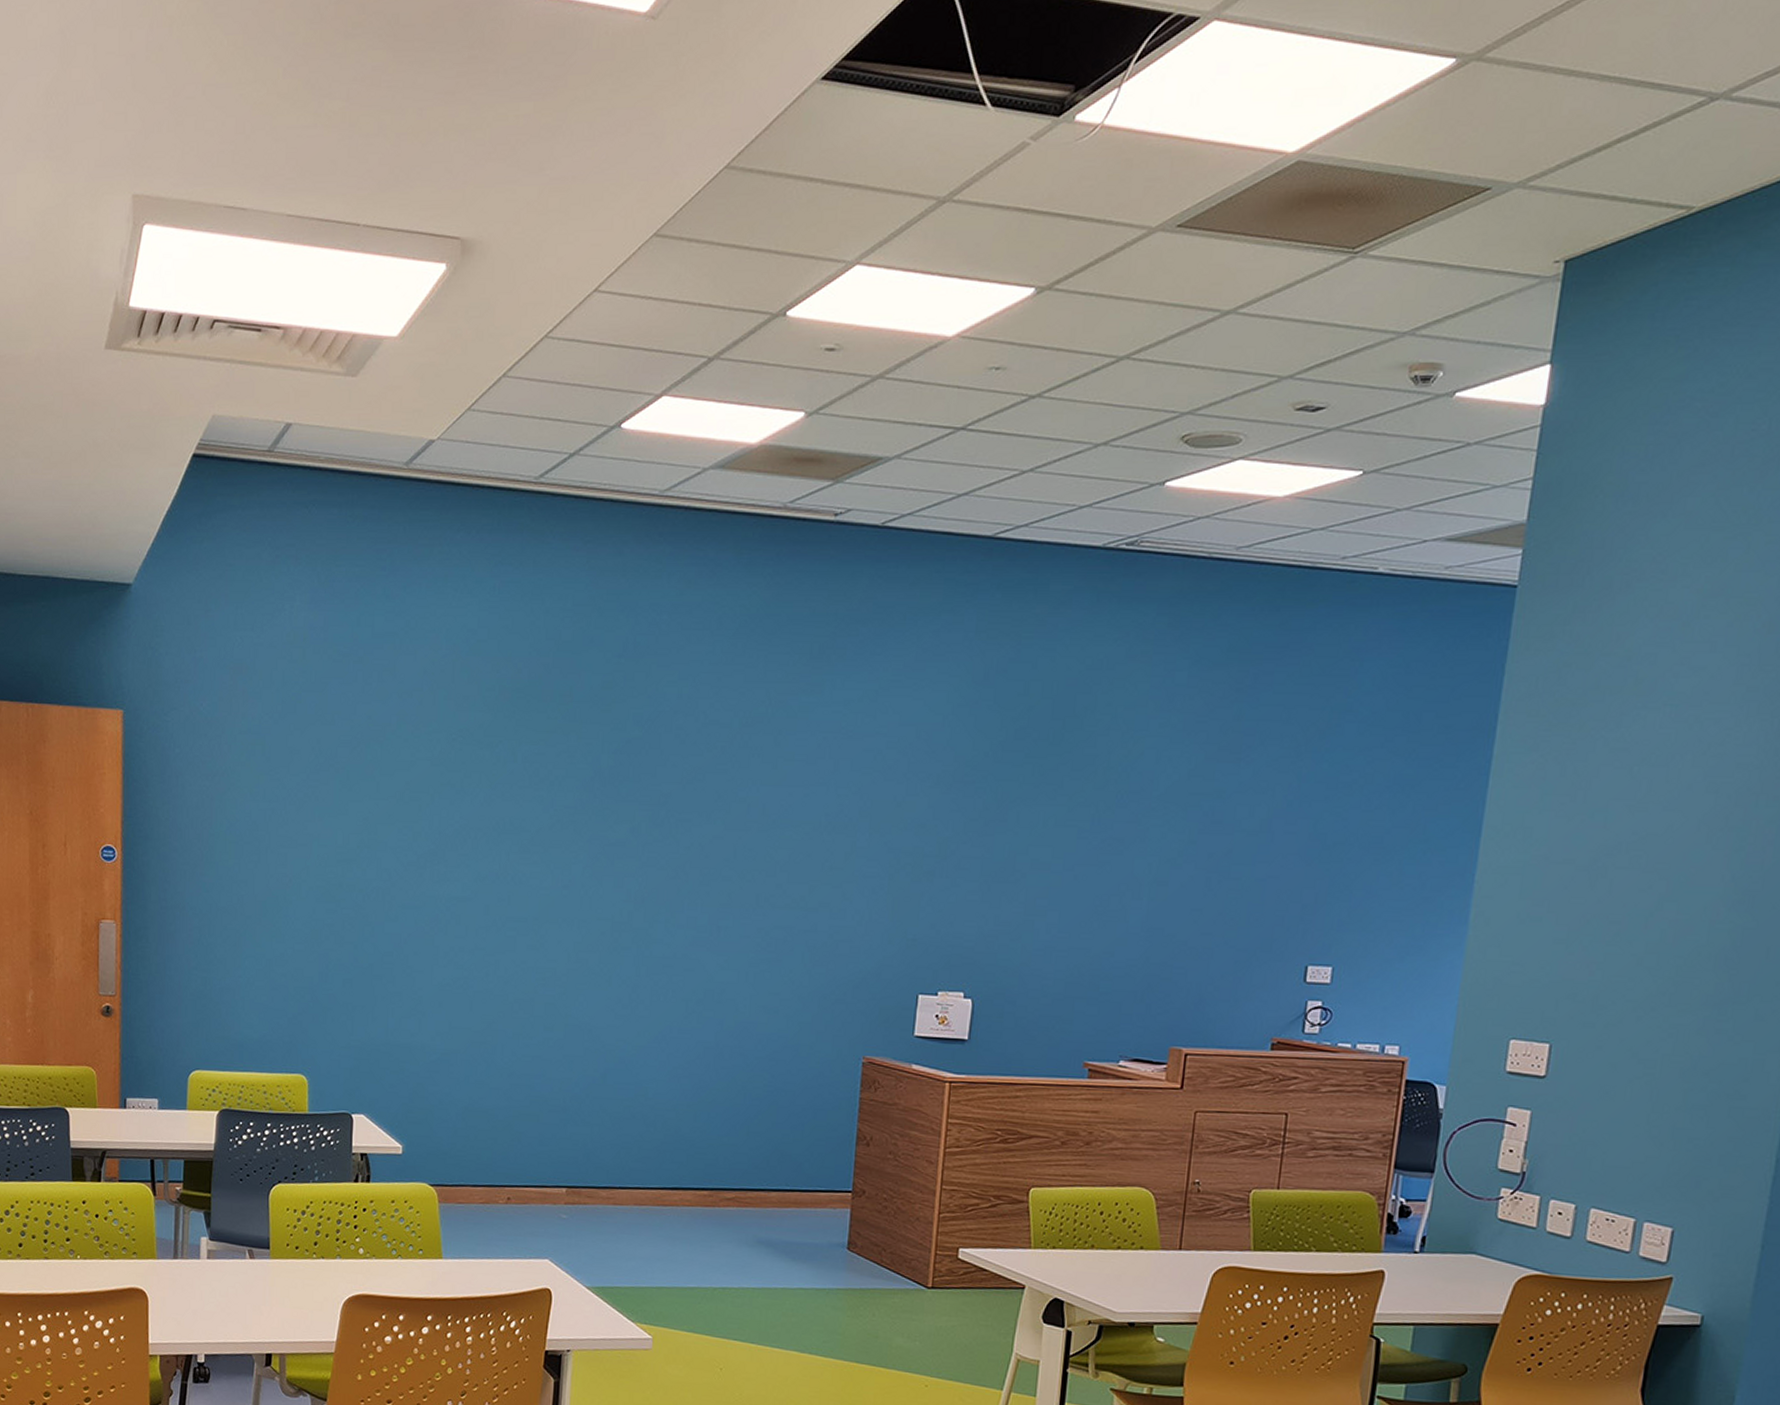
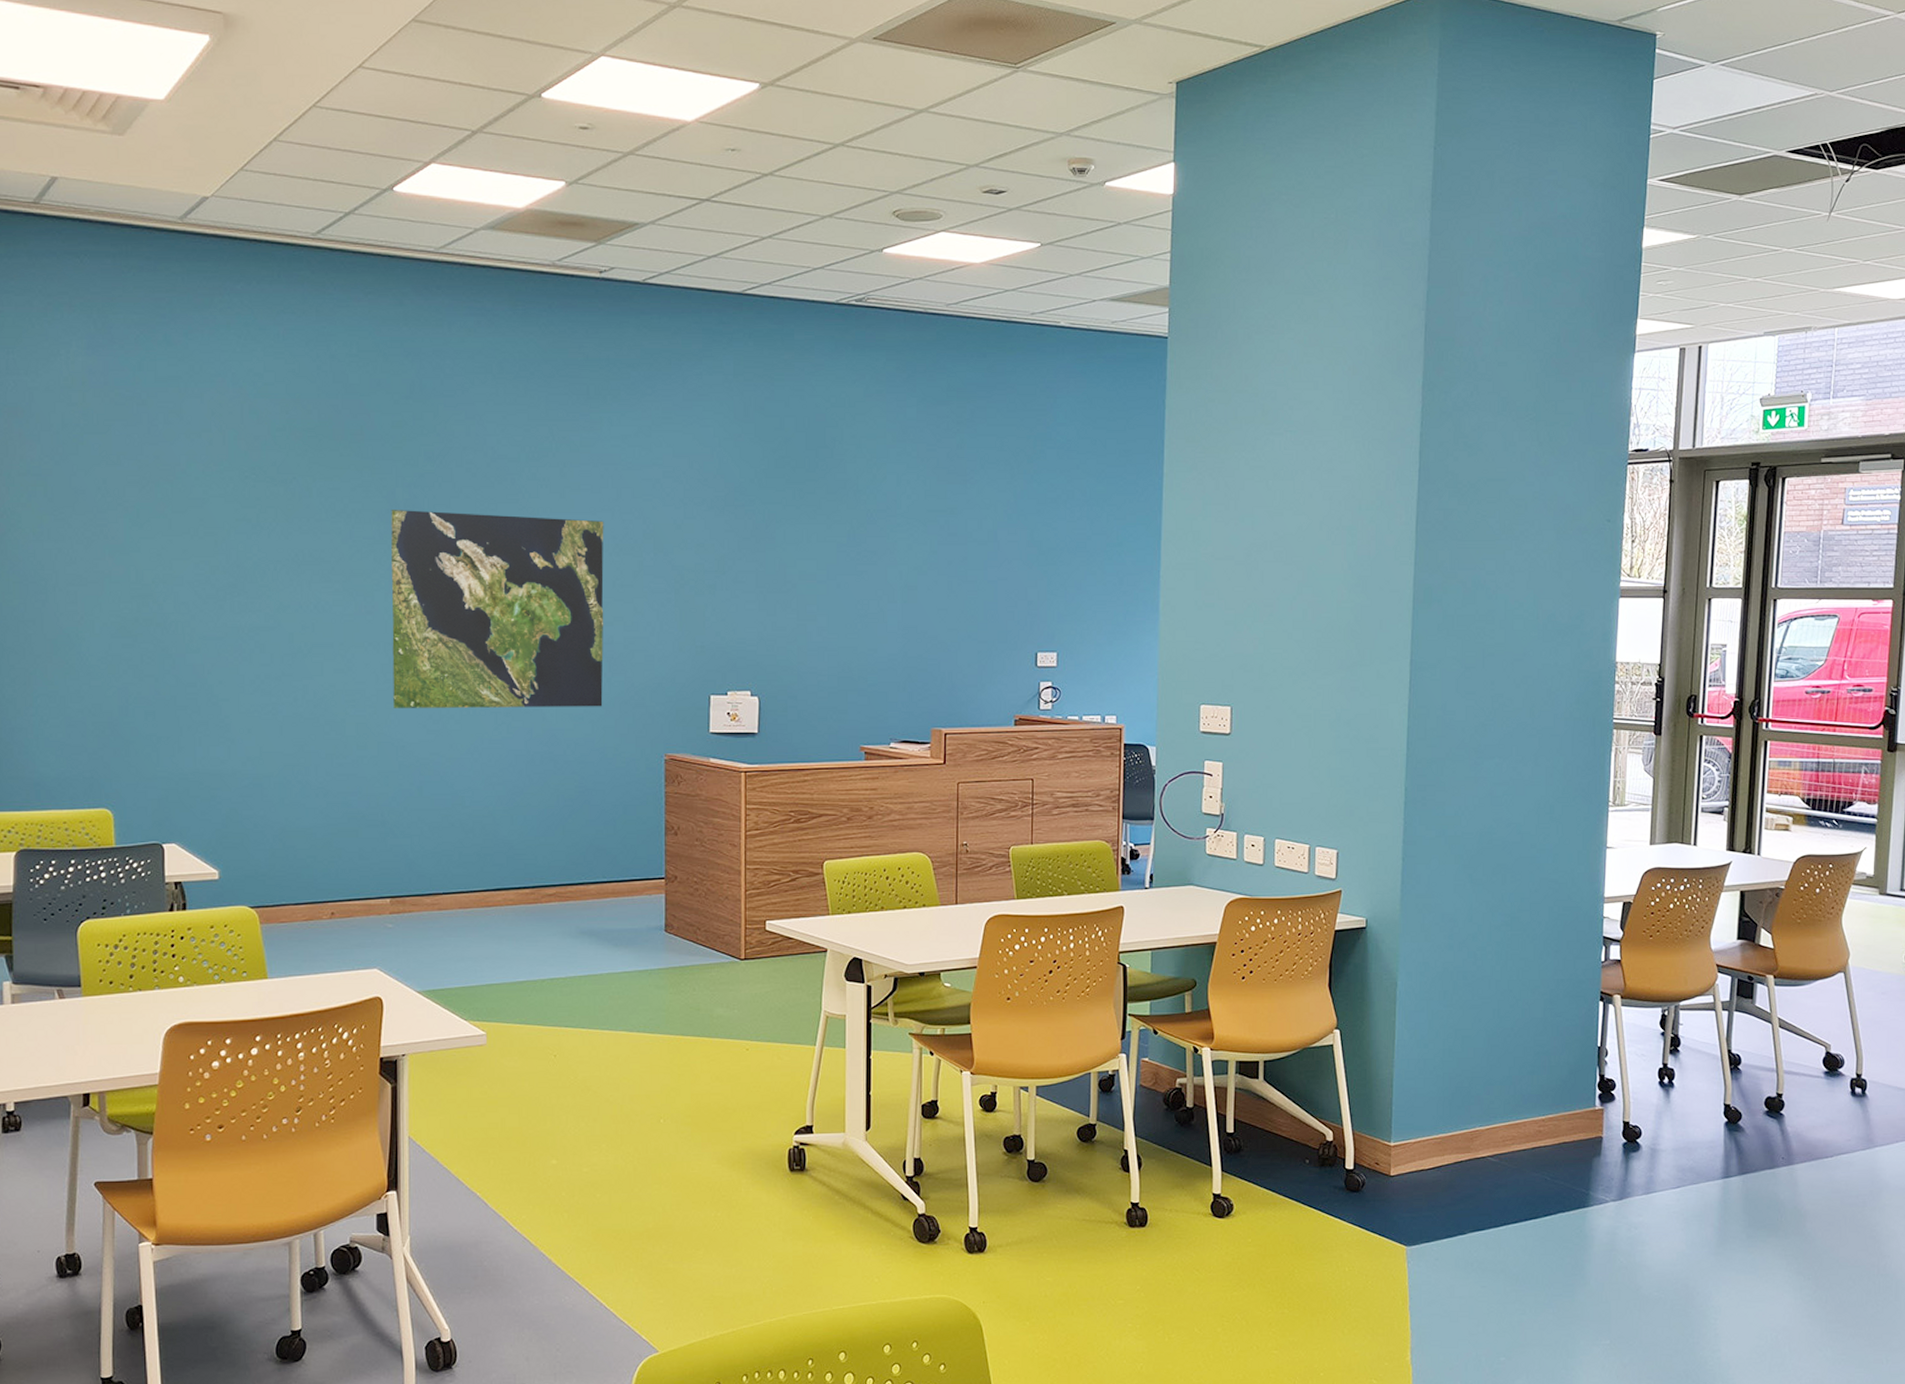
world map: none [583,778,817,1001] -> present [390,510,604,708]

